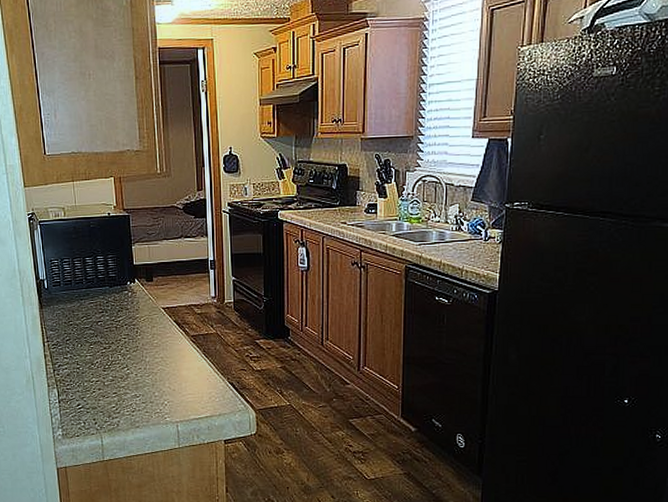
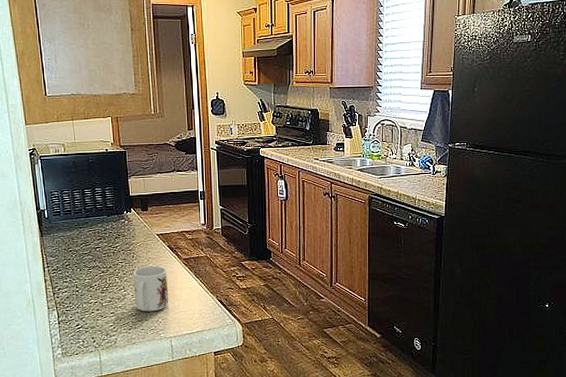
mug: none [137,342,175,393] -> present [133,266,169,312]

